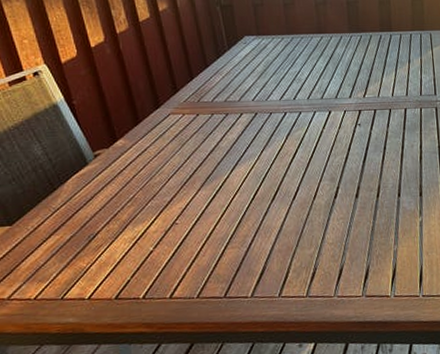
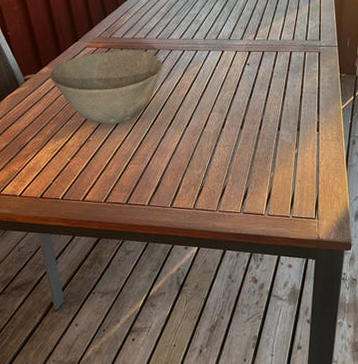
bowl: none [126,114,262,204] -> present [50,49,162,125]

